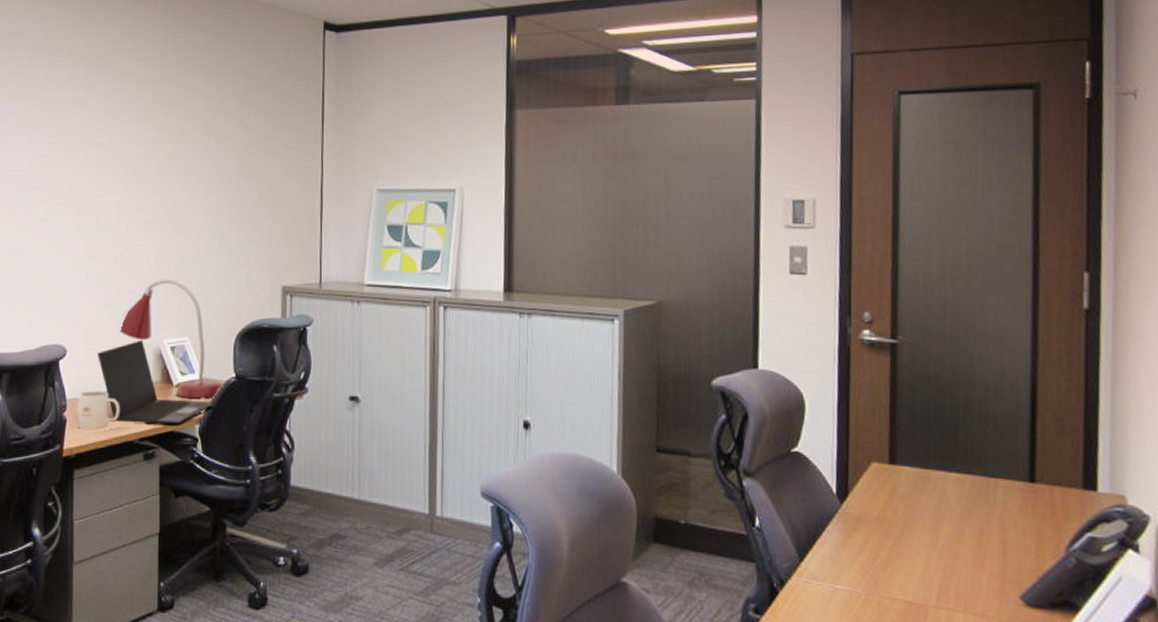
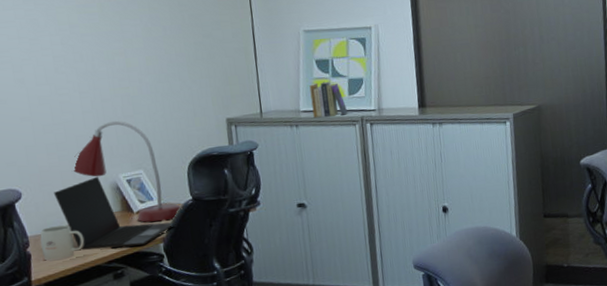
books: none [377,251,419,295] -> present [309,81,348,119]

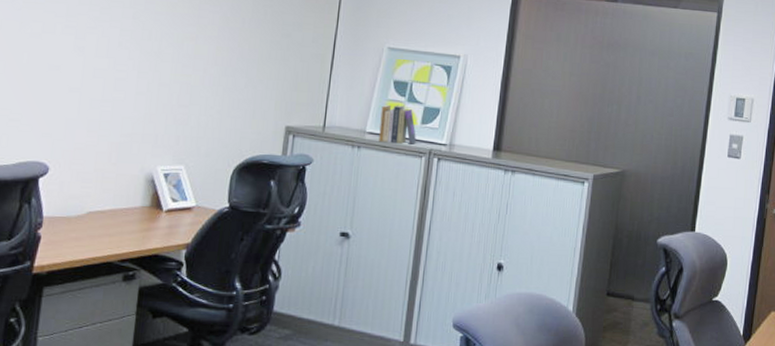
mug: present [40,225,85,262] -> none [53,210,103,249]
laptop: present [54,176,176,251] -> none [83,164,205,249]
desk lamp: present [74,120,183,223] -> none [111,107,216,226]

